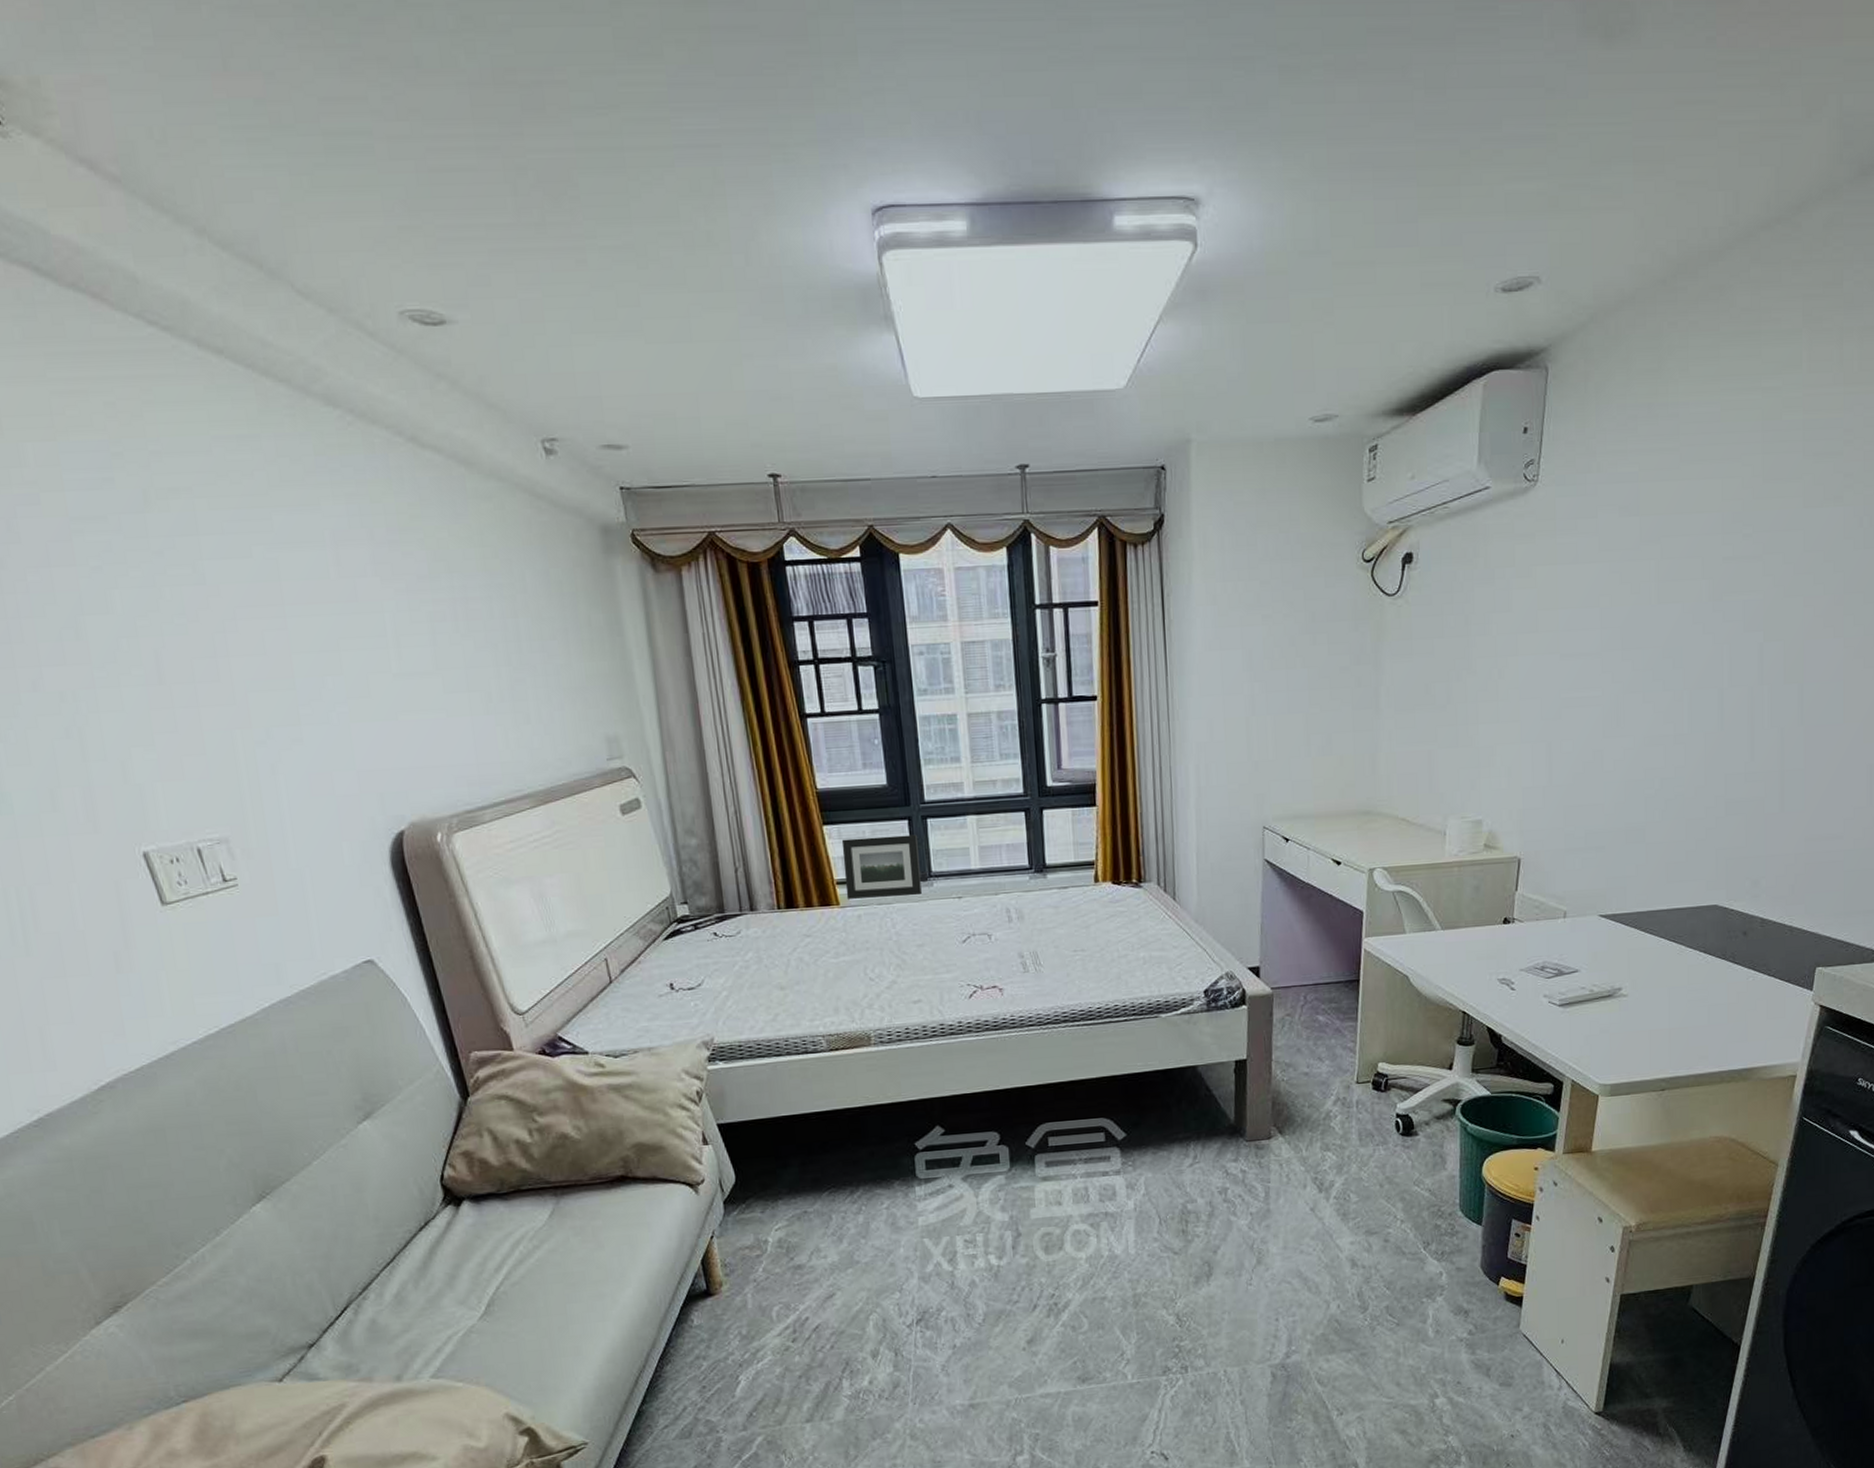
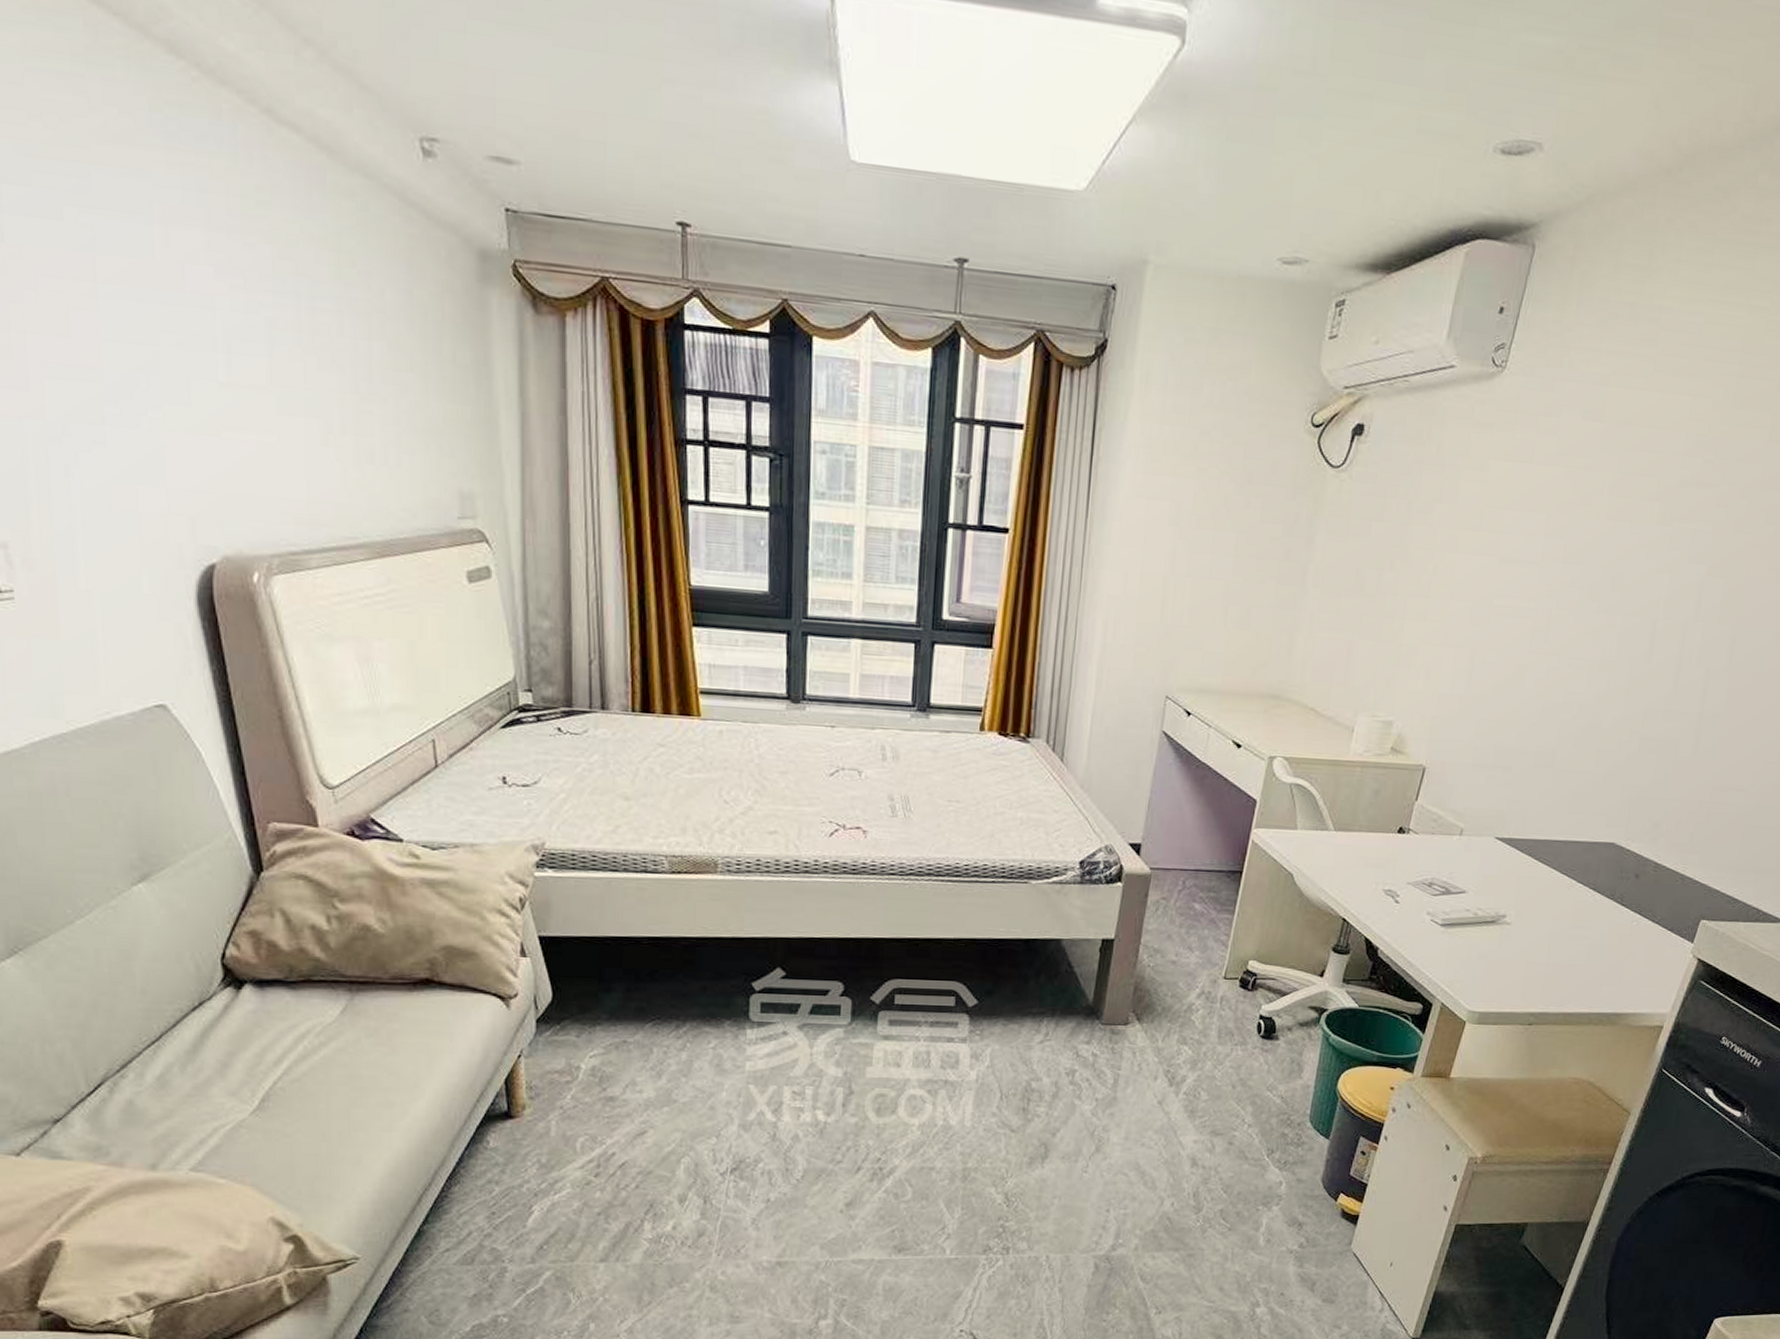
picture frame: present [841,834,922,899] -> none [709,645,794,718]

